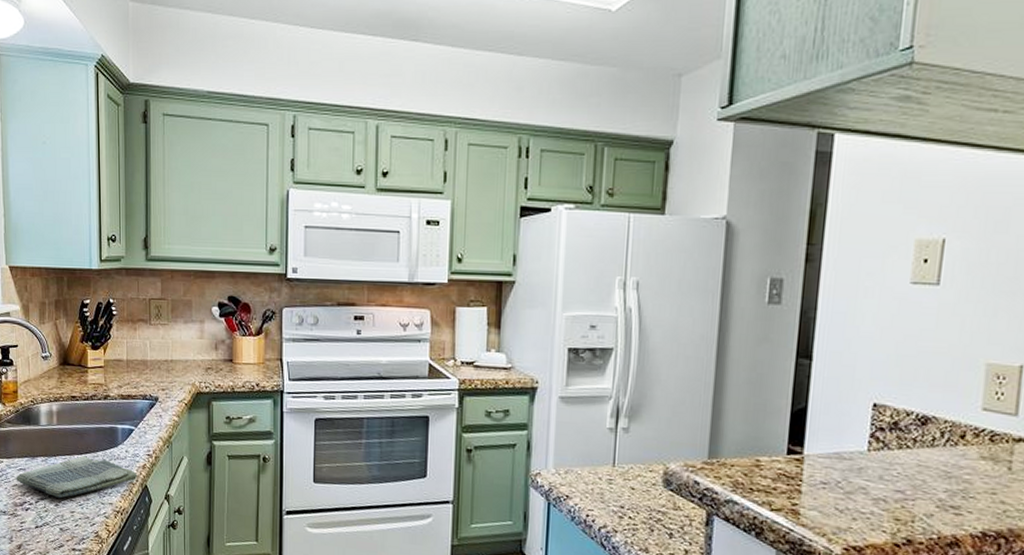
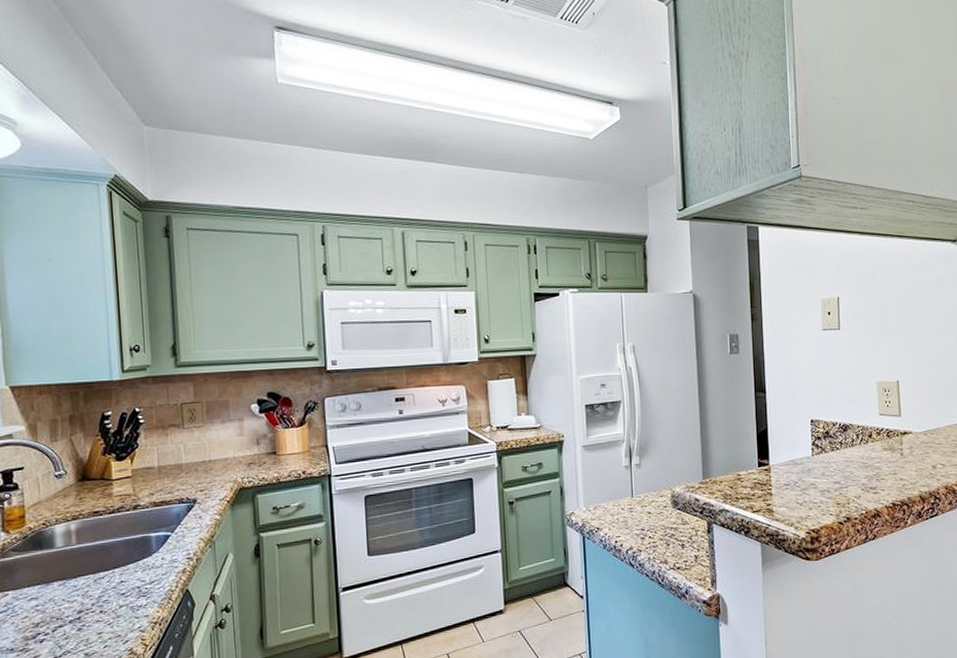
dish towel: present [16,456,138,499] -> none [25,571,177,622]

